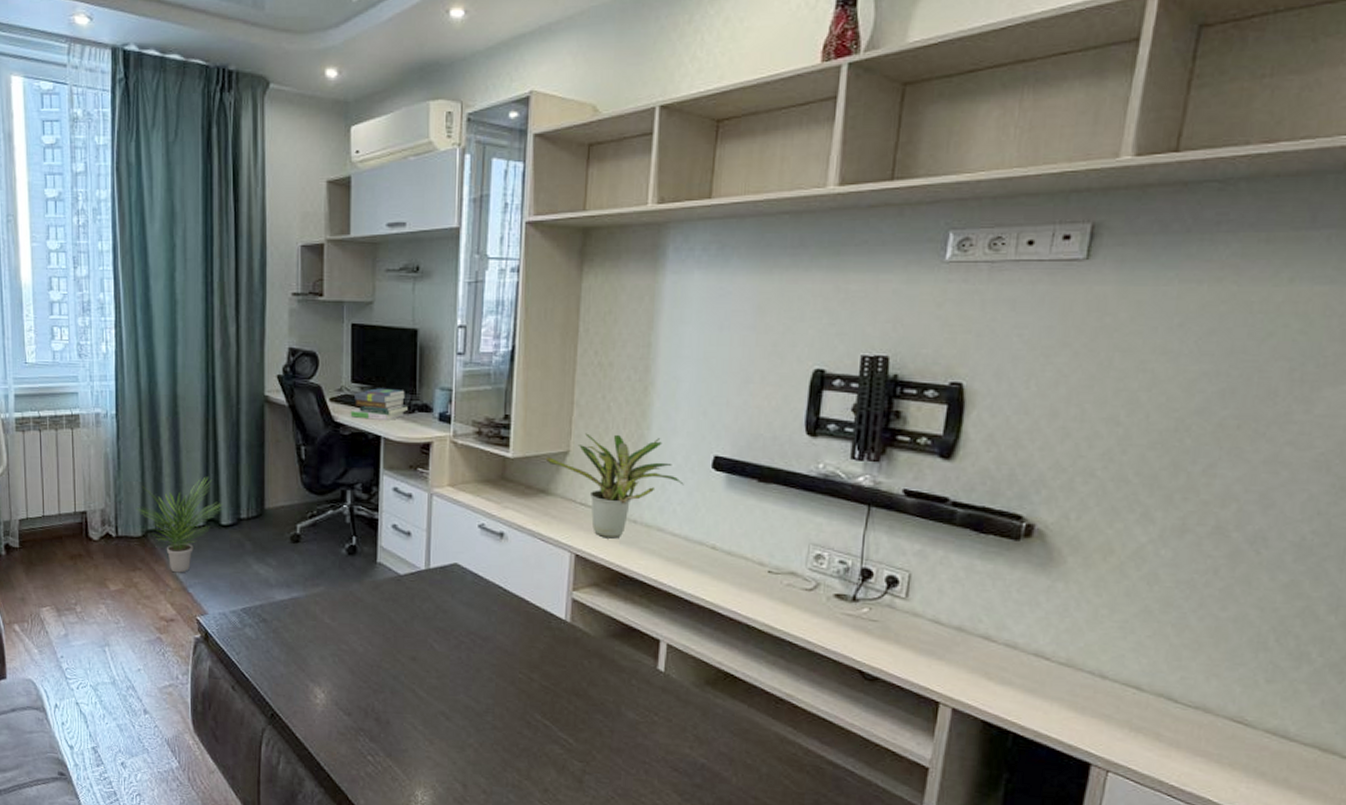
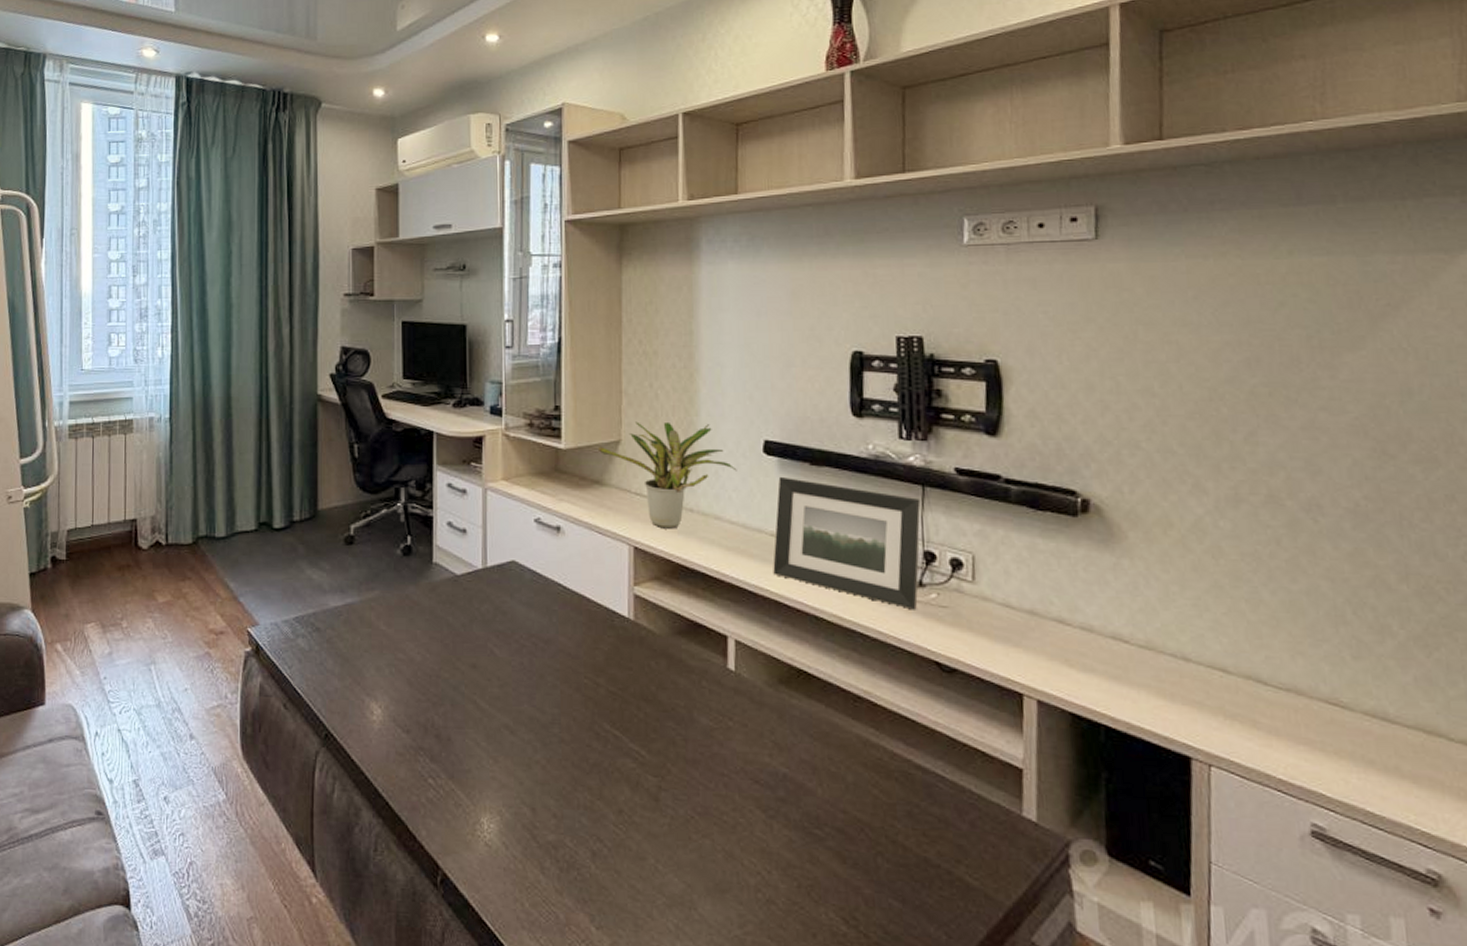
potted plant: present [135,476,224,573] -> none [186,478,277,581]
books: present [350,388,408,420] -> none [402,383,459,415]
picture frame: none [710,491,864,623] -> present [773,476,921,610]

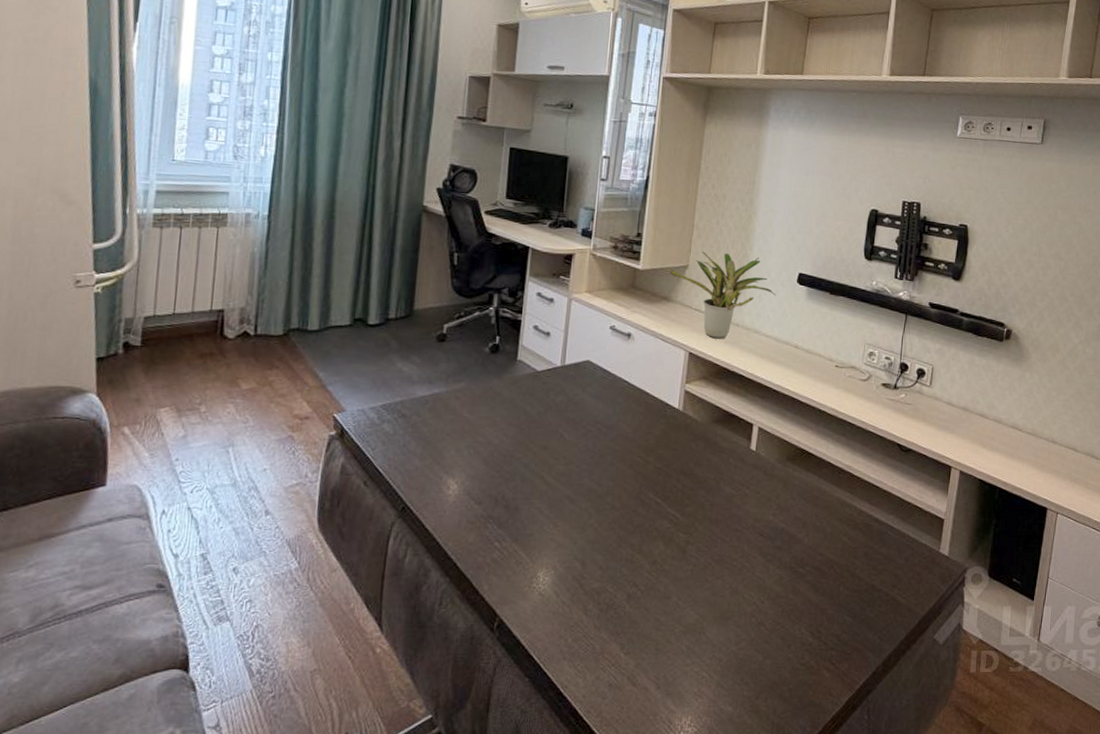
picture frame: present [773,476,921,610] -> none [793,302,903,406]

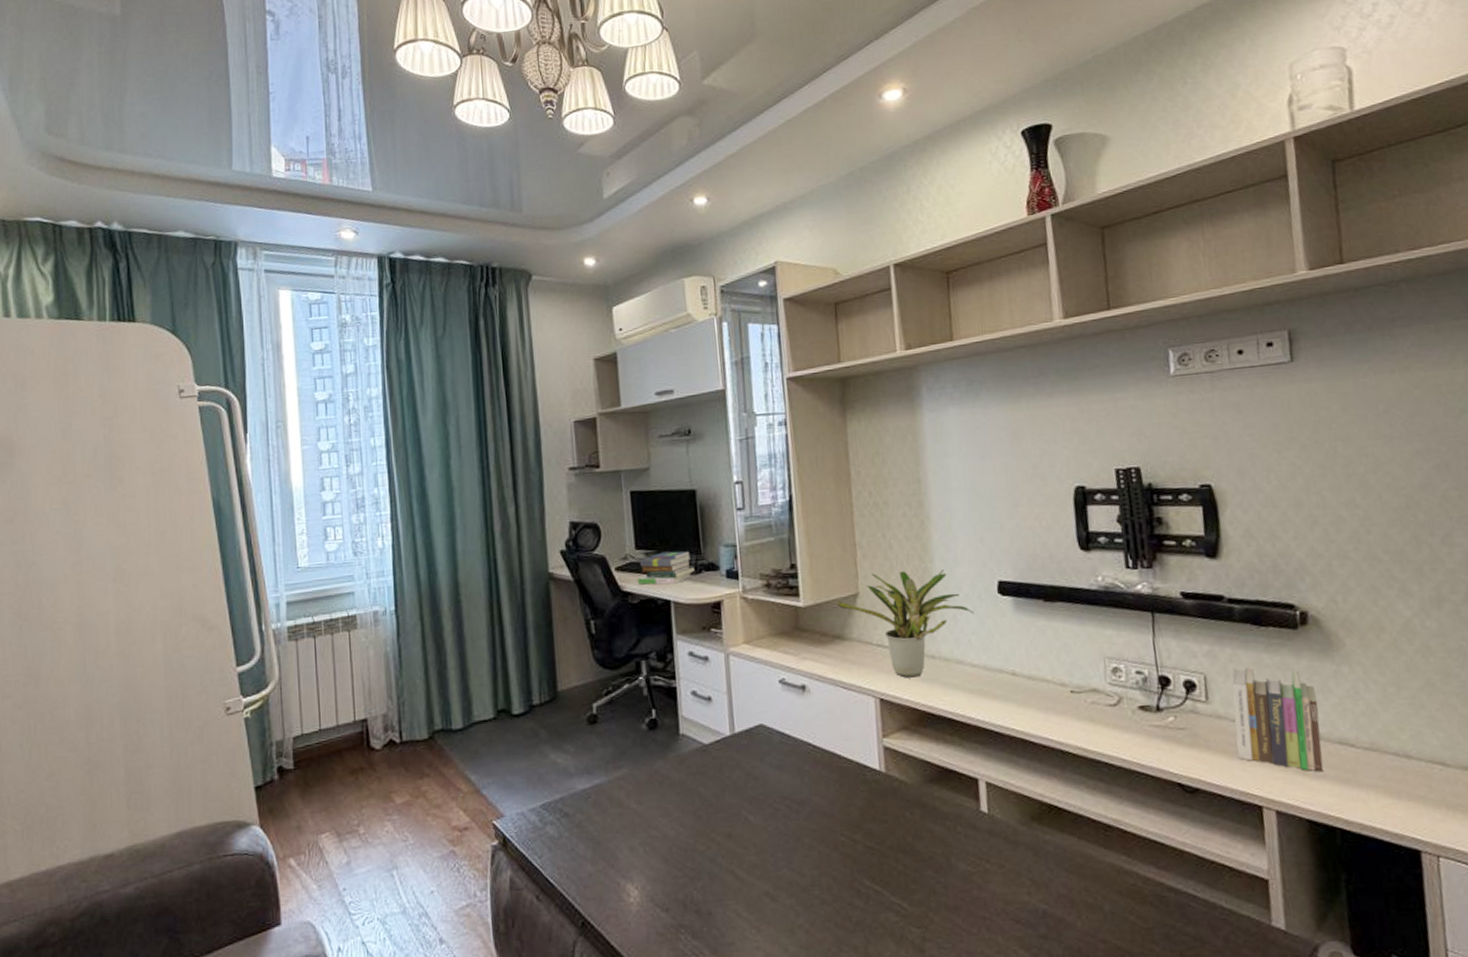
books: none [502,204,555,233] -> present [637,551,694,585]
books: none [943,364,1005,446] -> present [1231,667,1324,772]

